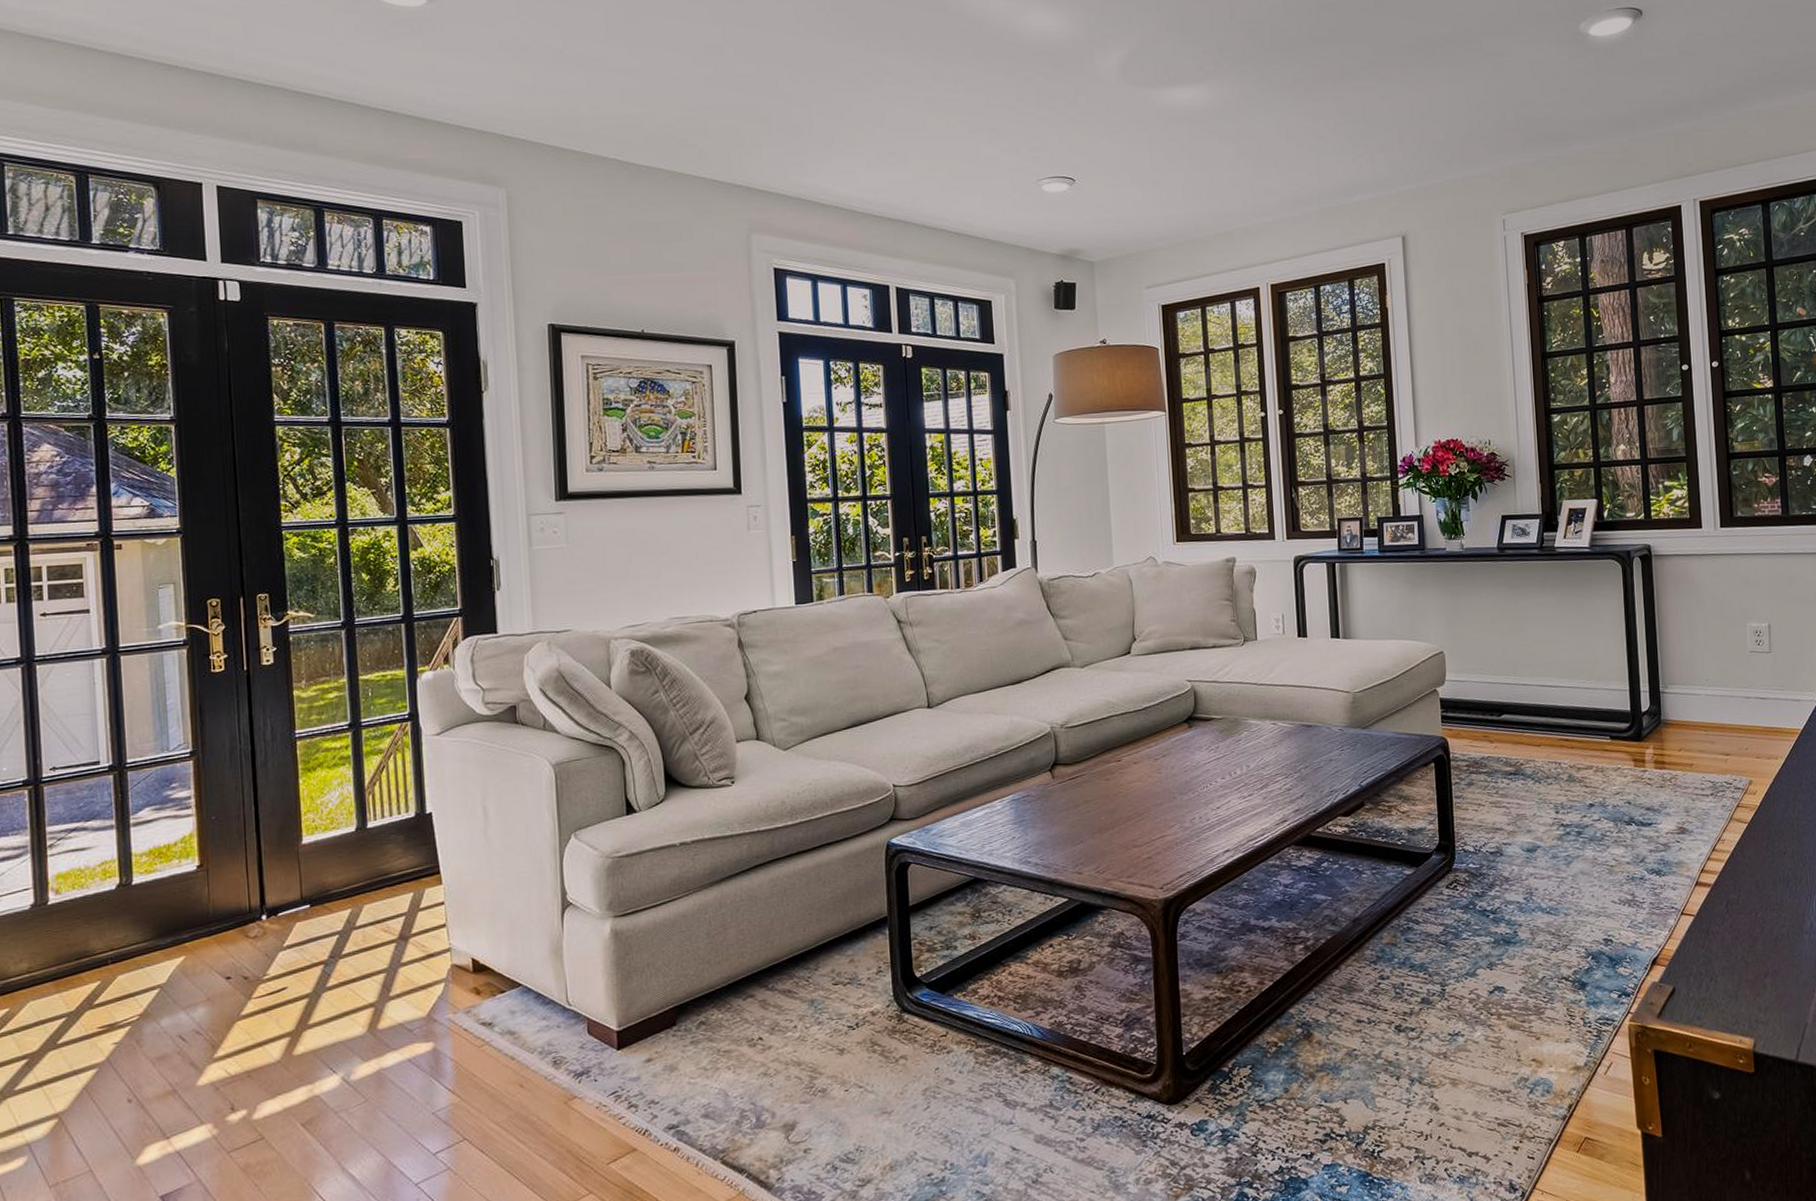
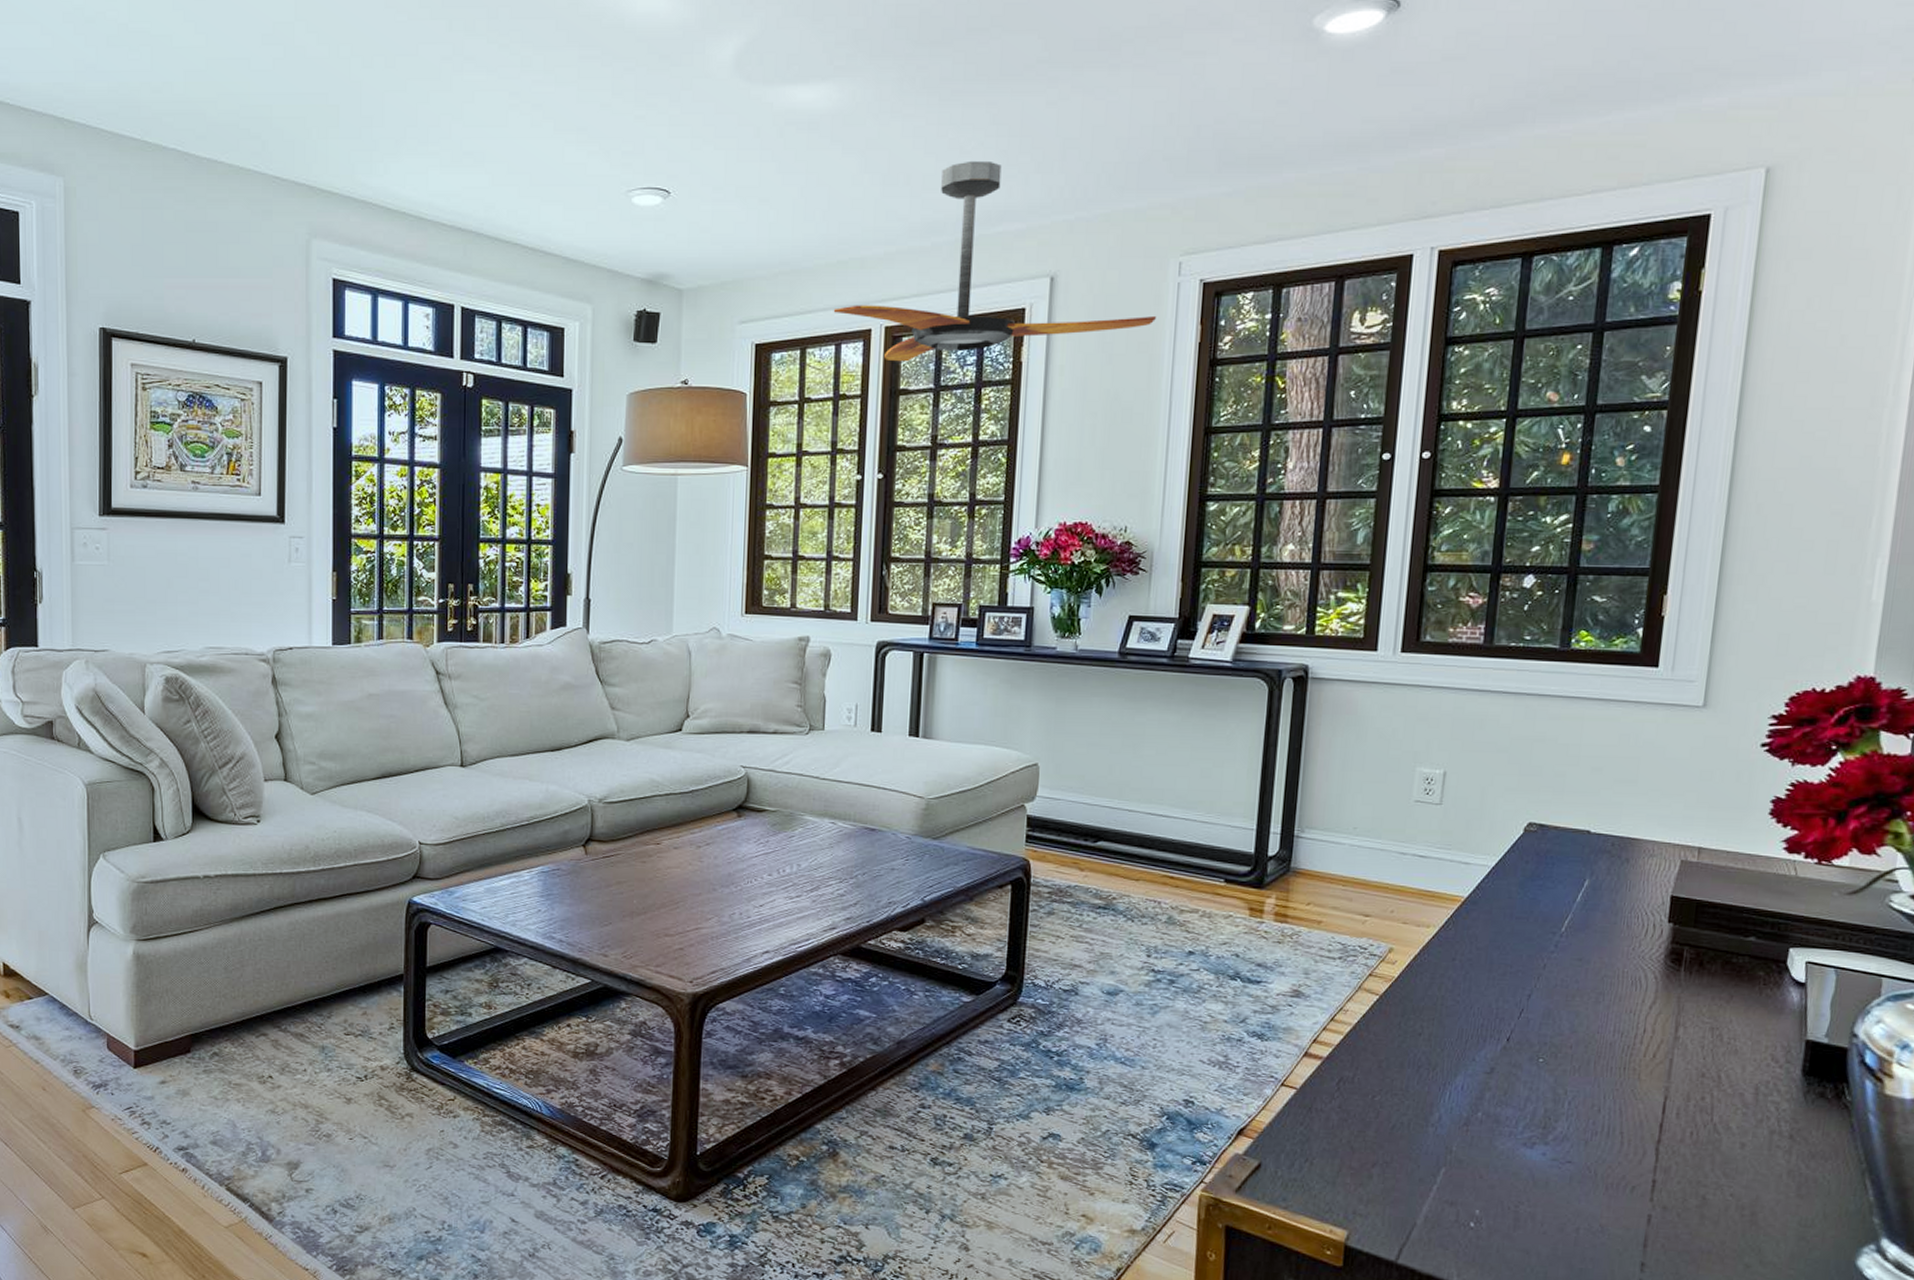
ceiling fan: none [1225,144,1491,314] -> present [833,160,1156,362]

